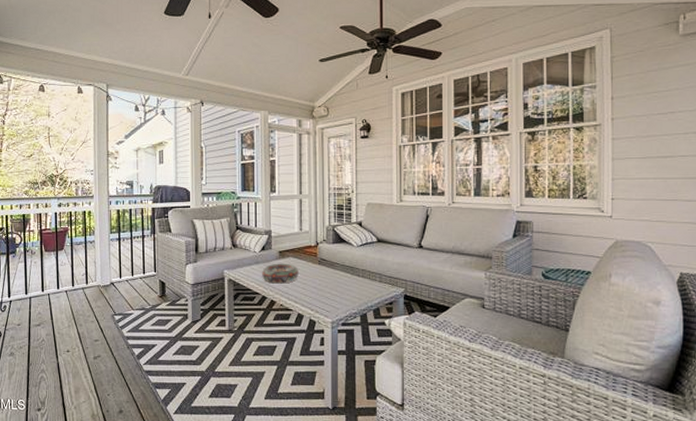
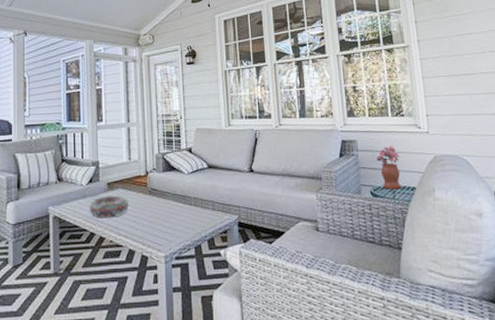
potted flower: none [552,228,578,273] -> present [376,145,401,190]

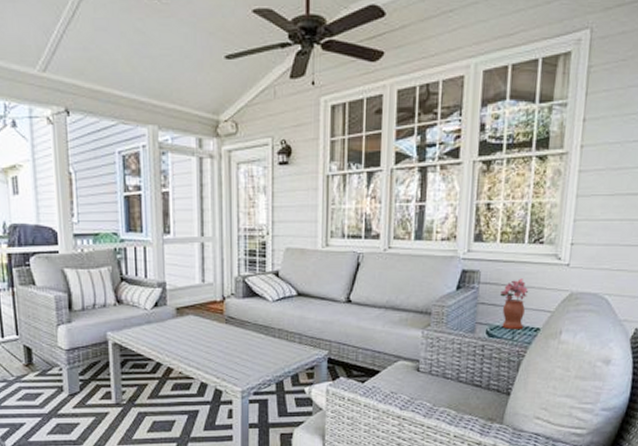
decorative bowl: present [88,195,129,218] -> none [154,322,201,347]

